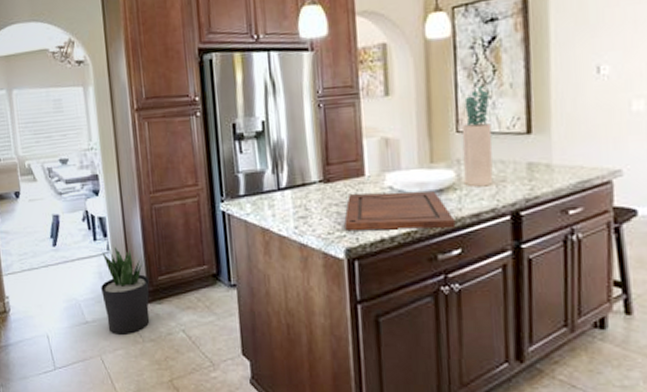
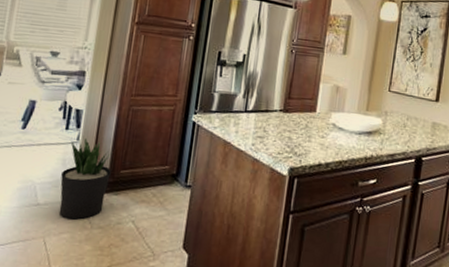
cutting board: present [344,191,456,231] -> none [292,124,376,163]
vase: present [461,81,494,187] -> none [388,58,416,135]

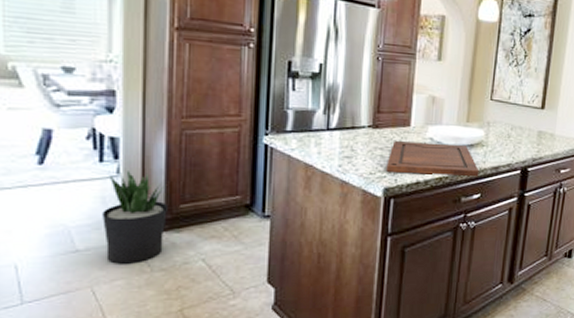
cutting board: none [292,124,376,163] -> present [386,140,480,177]

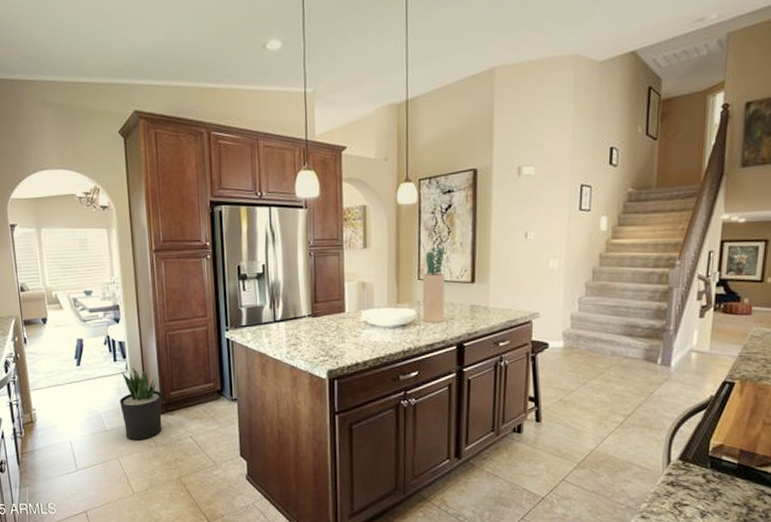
cutting board: present [386,140,480,177] -> none [327,325,415,357]
vase: none [491,62,519,146] -> present [422,240,445,323]

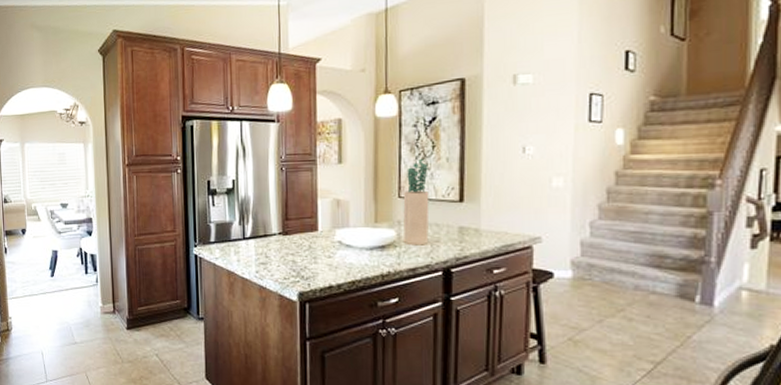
planter: present [120,366,163,441] -> none [89,279,130,355]

